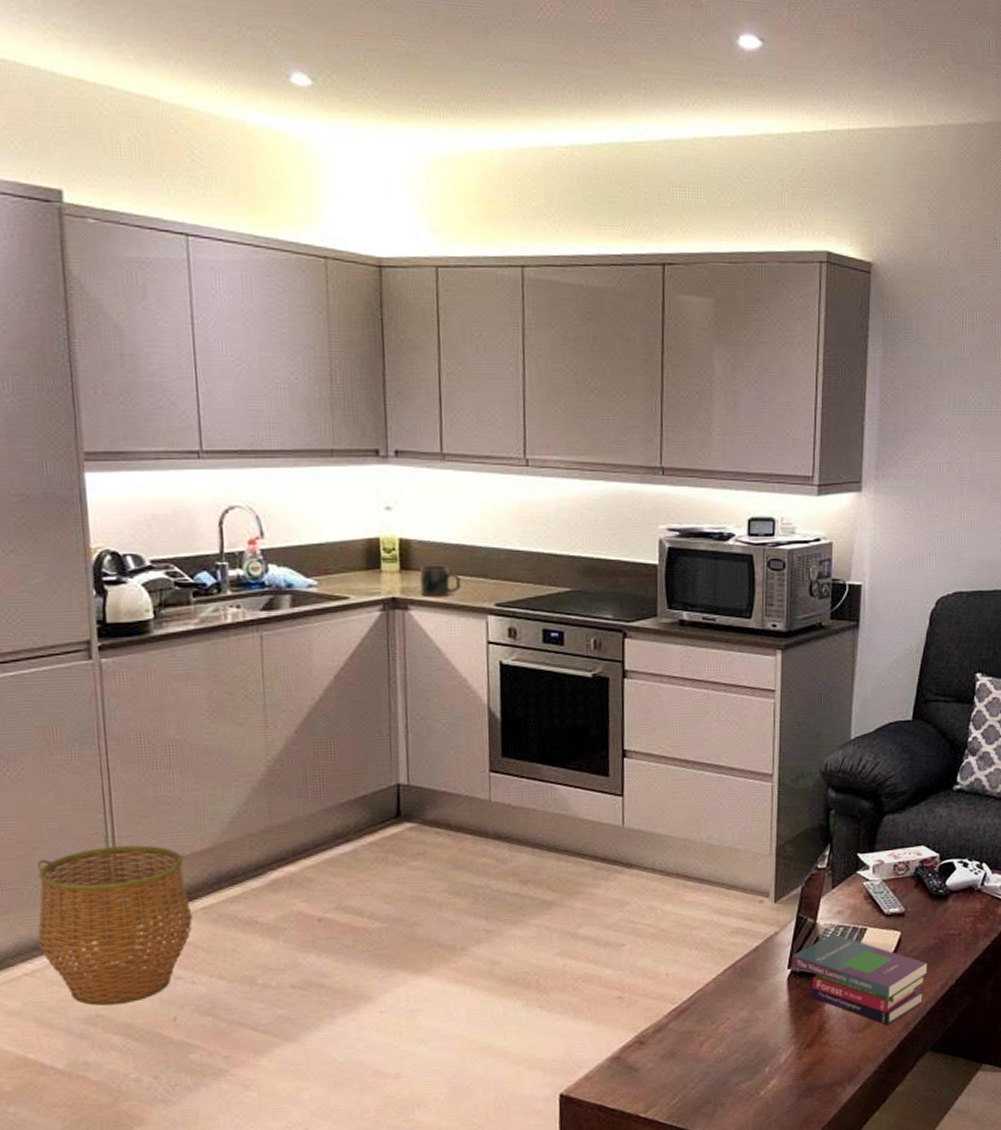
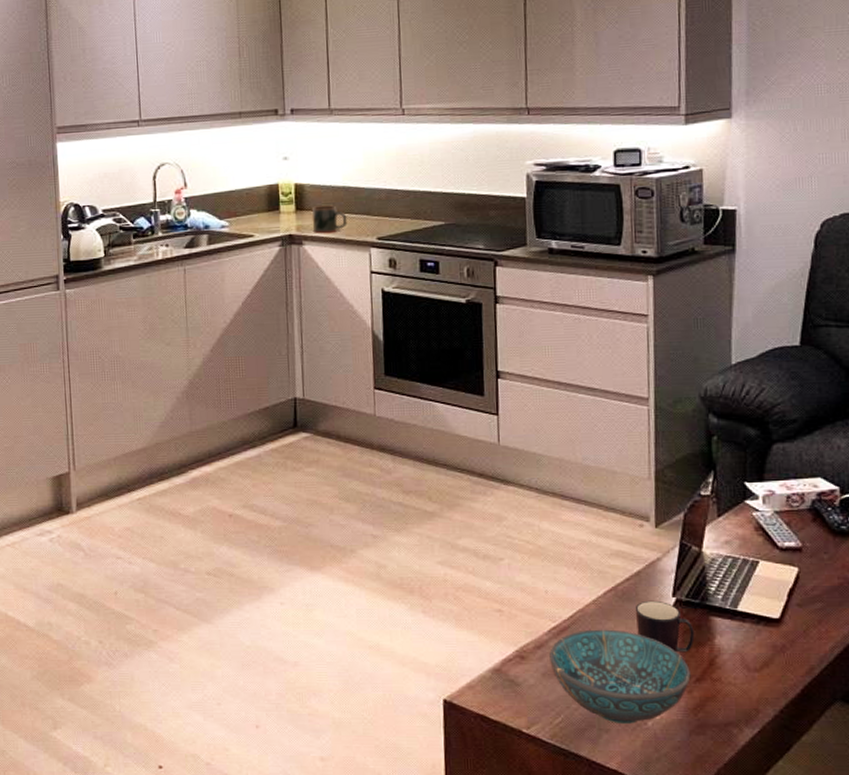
basket: present [37,845,193,1006] -> none [17,443,130,576]
decorative bowl: none [669,1006,802,1097] -> present [549,629,691,724]
mug: none [752,974,807,1022] -> present [635,600,695,653]
books: present [791,933,928,1025] -> none [676,564,833,667]

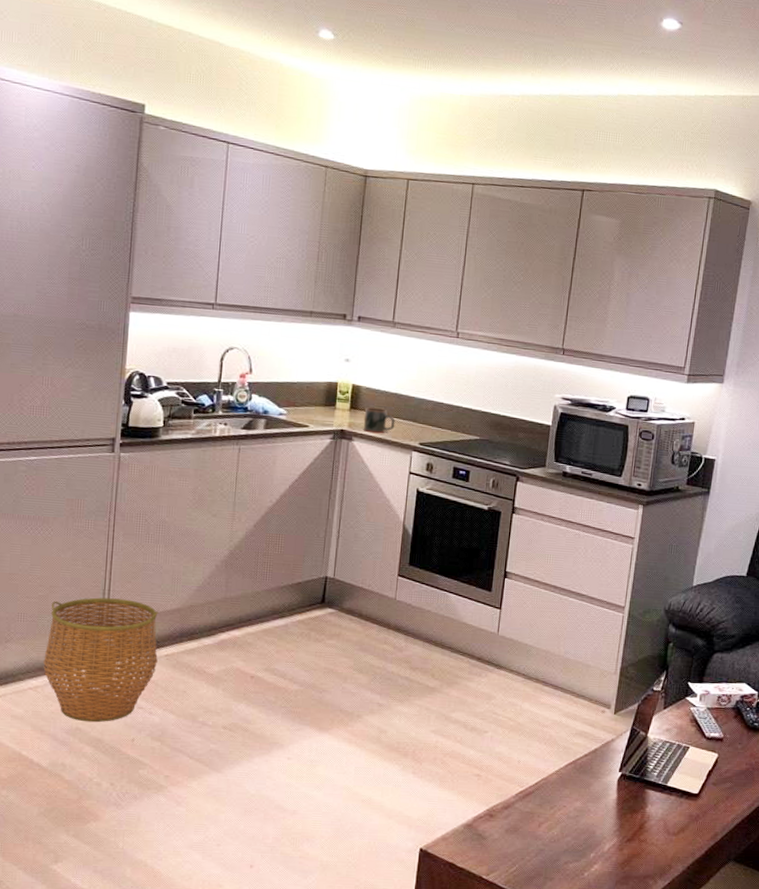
basket: none [17,443,130,576] -> present [43,597,158,722]
decorative bowl: present [549,629,691,724] -> none [513,795,624,874]
mug: present [635,600,695,653] -> none [587,773,632,818]

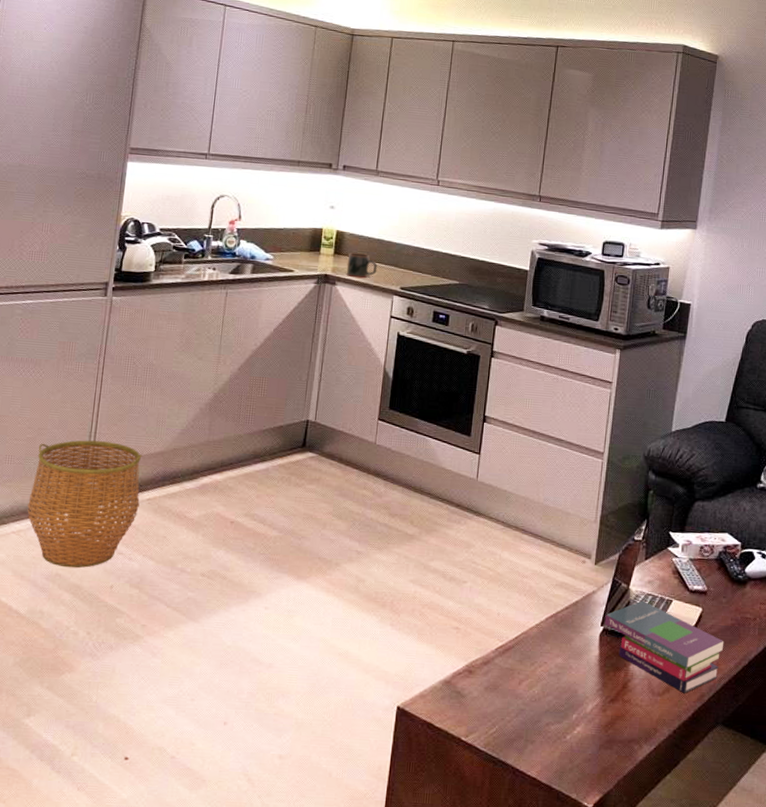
books: none [622,747,739,833] -> present [604,600,724,693]

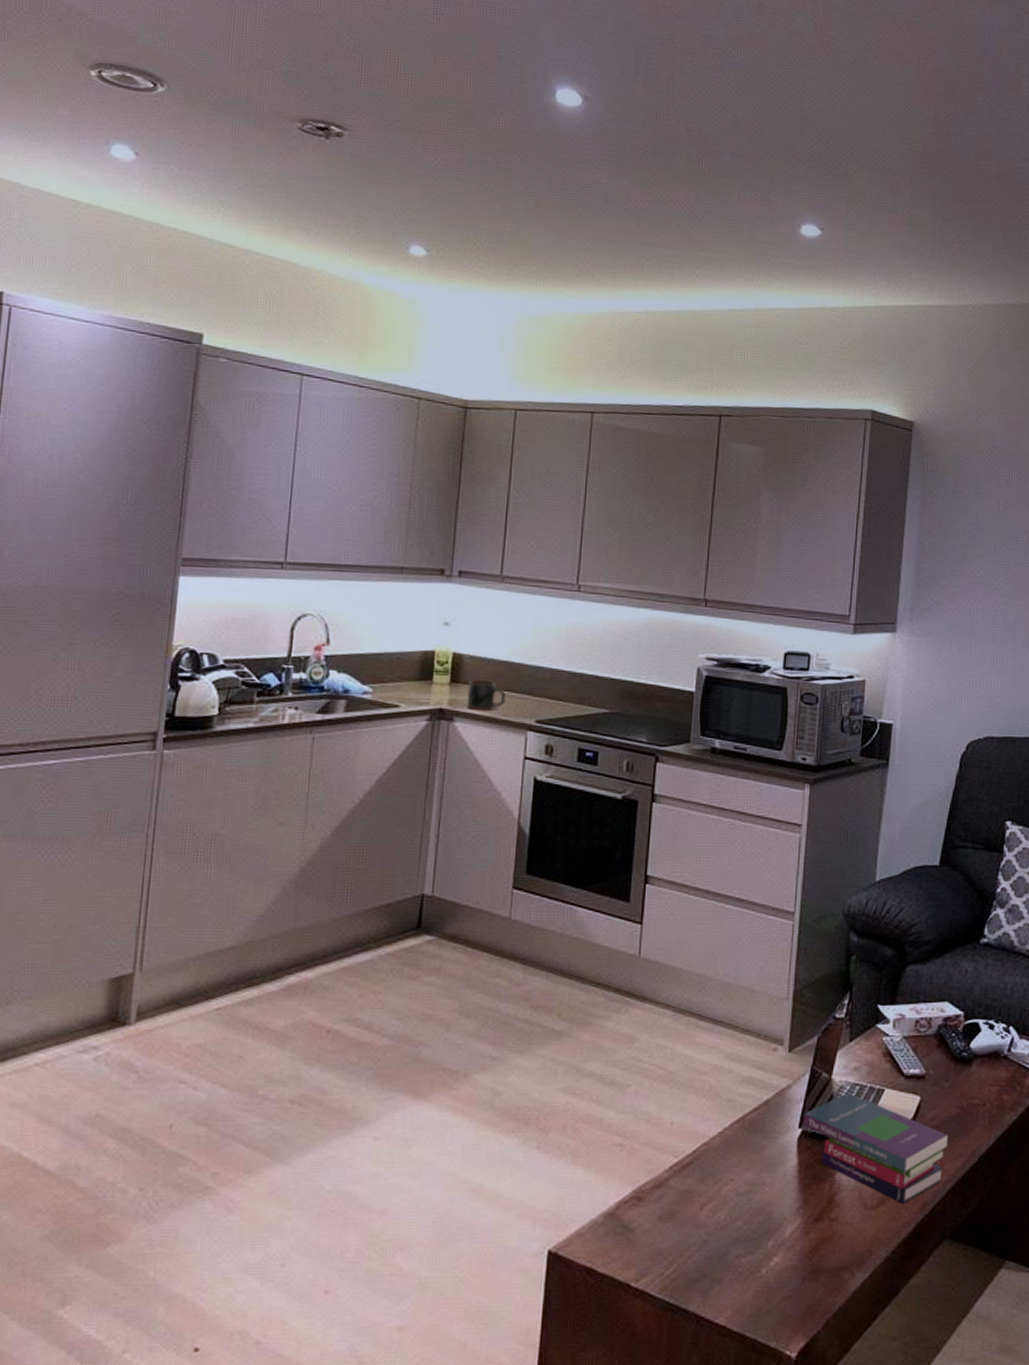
basket: present [27,440,142,568] -> none [55,937,208,1104]

